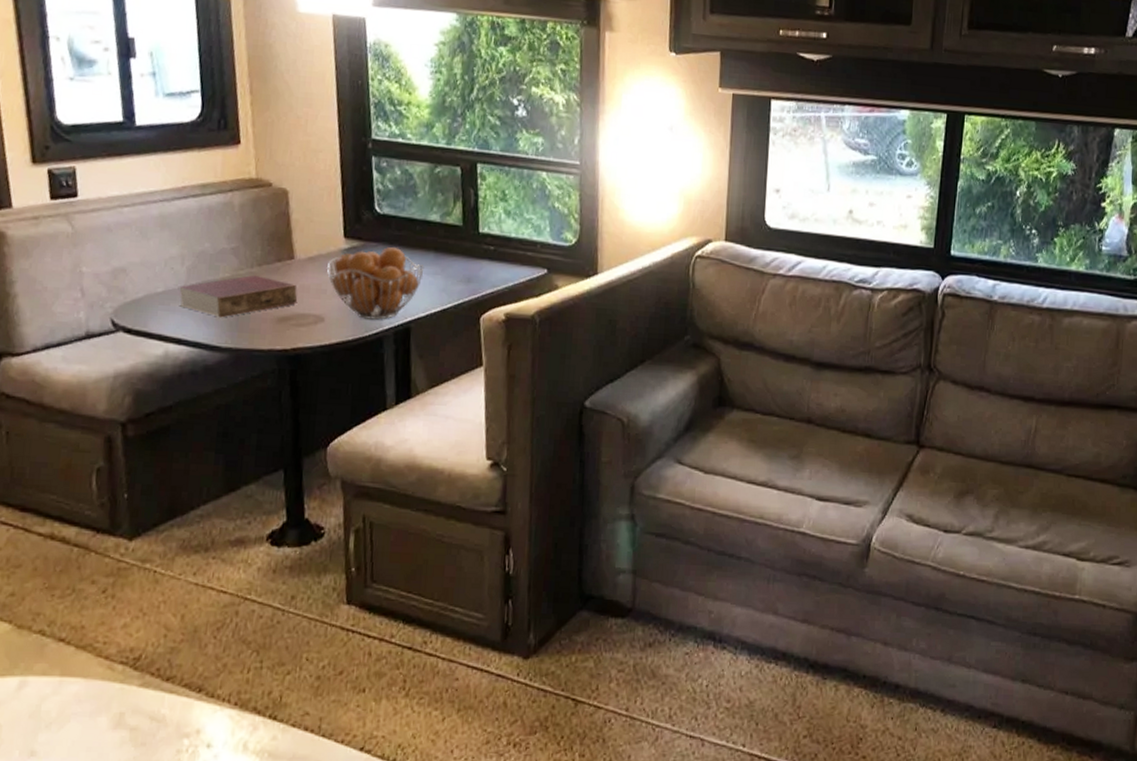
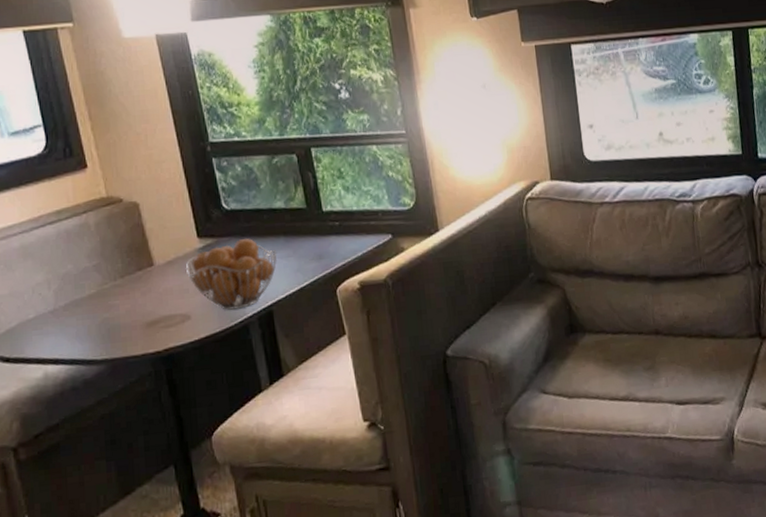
book: present [179,274,298,318] -> none [49,286,163,333]

